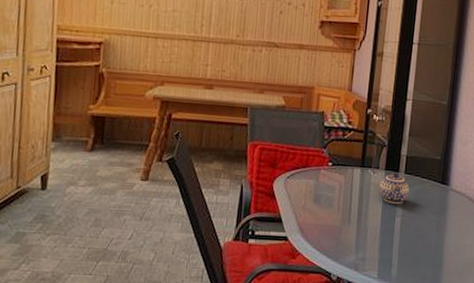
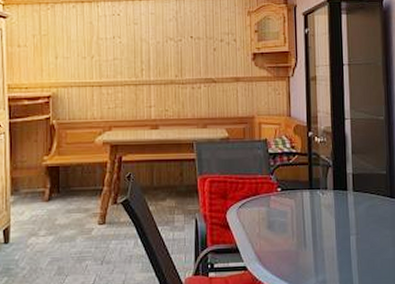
teapot: present [378,172,410,205] -> none [329,191,360,223]

